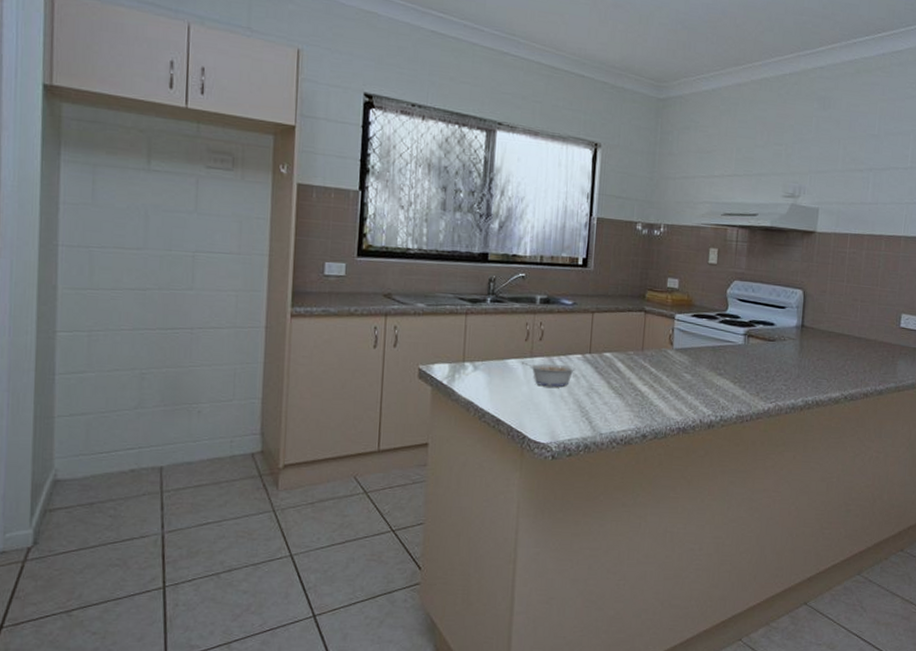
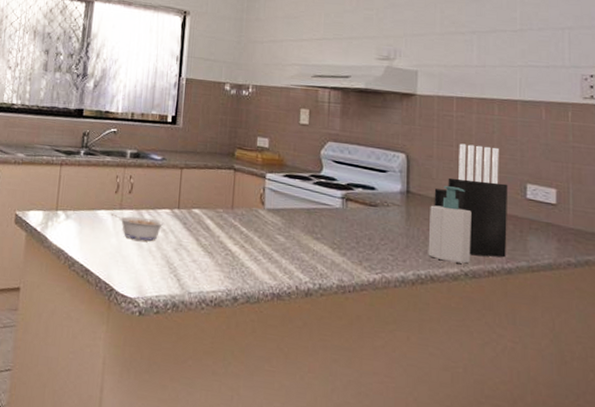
soap bottle: none [815,319,855,388] -> present [428,186,472,264]
knife block: none [824,278,887,381] -> present [434,143,508,258]

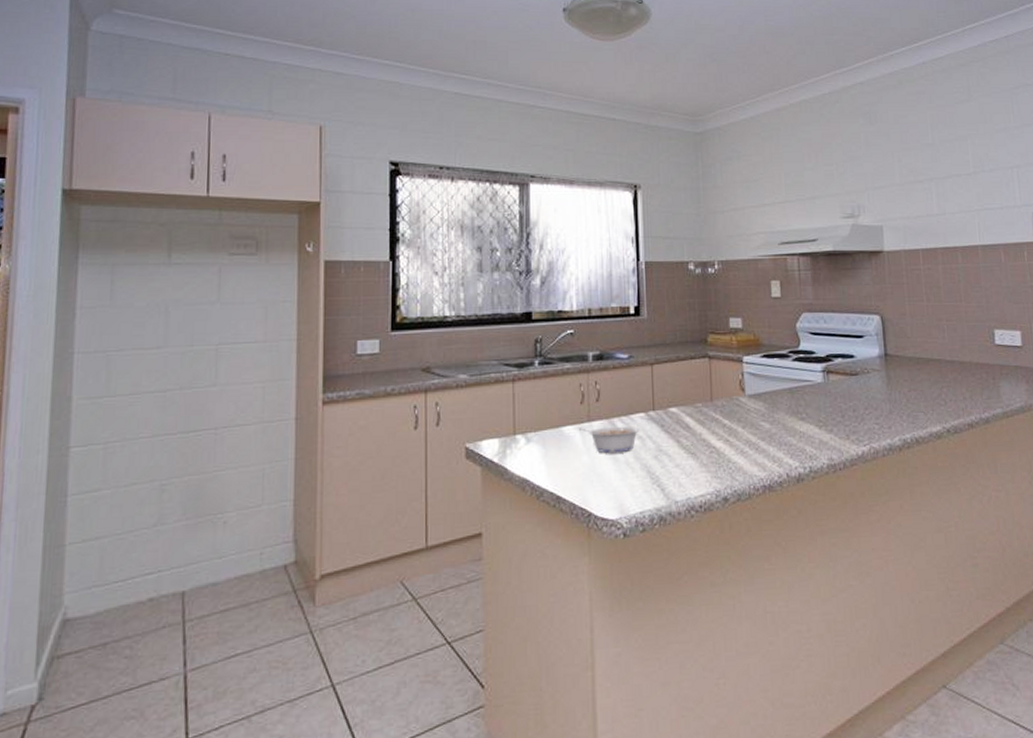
soap bottle: present [428,186,472,264] -> none [908,343,951,421]
knife block: present [434,143,508,258] -> none [910,296,982,410]

